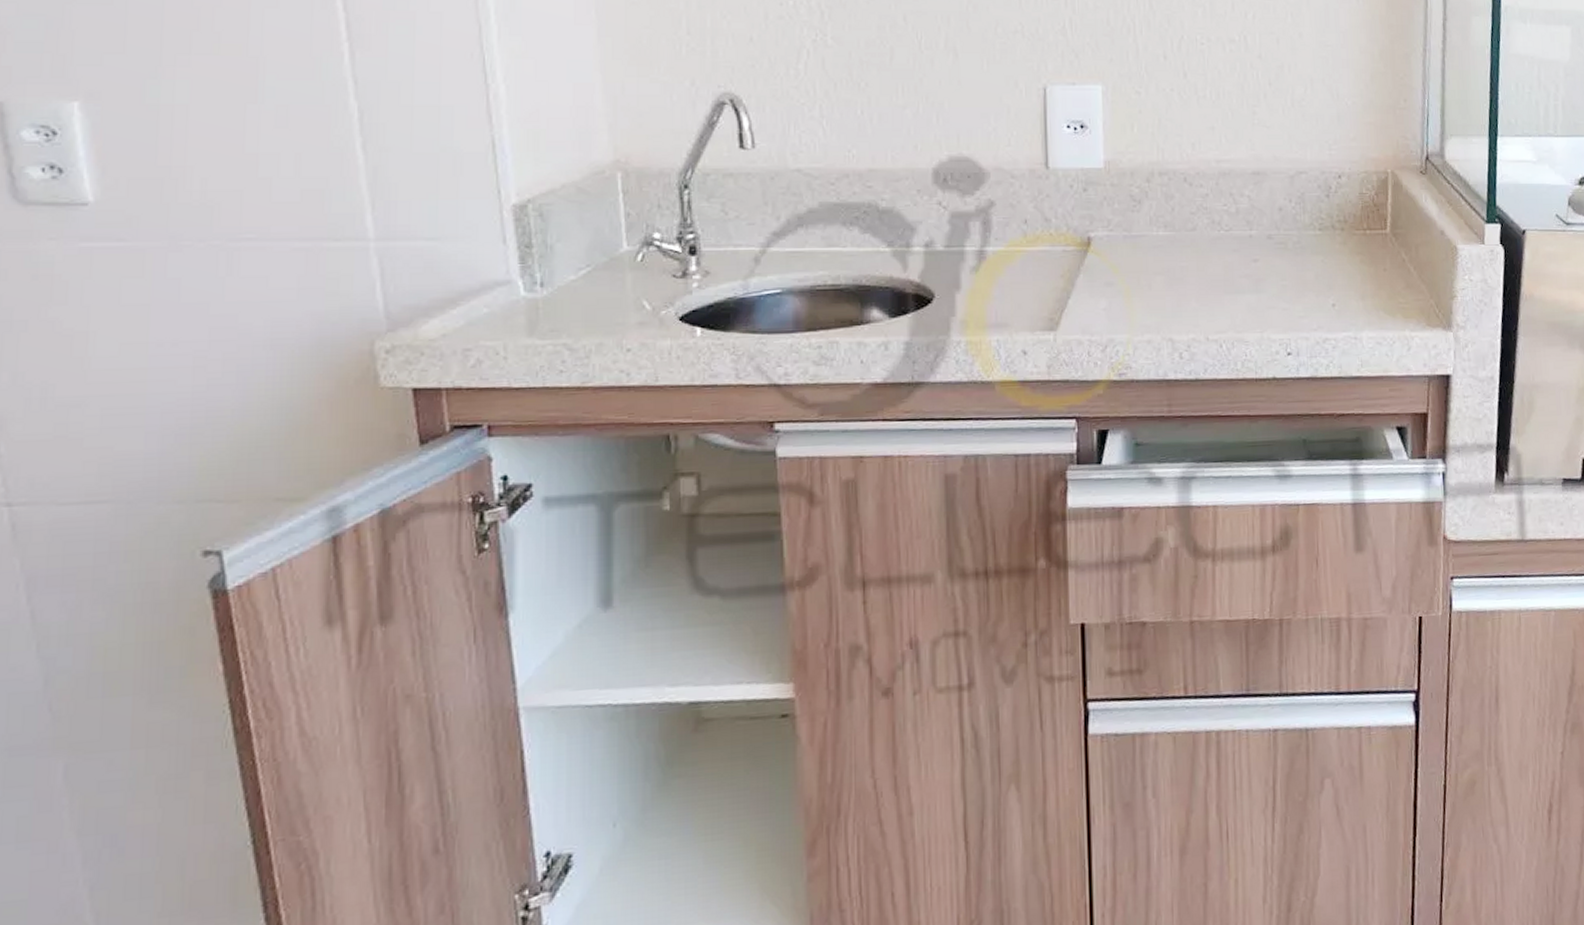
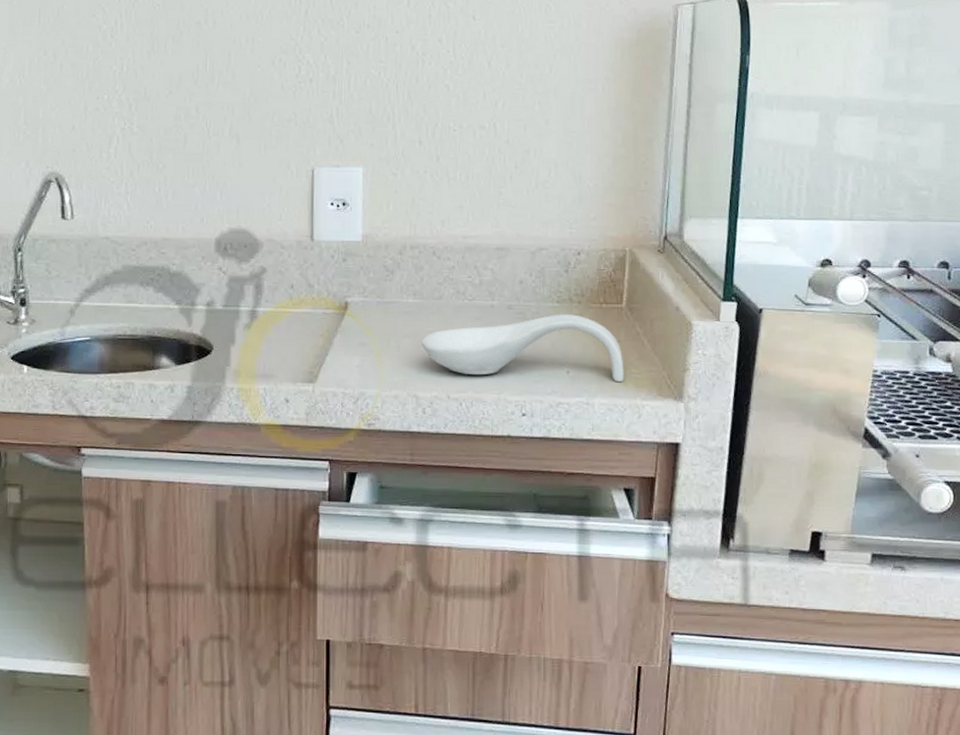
spoon rest: none [1174,242,1392,314] -> present [421,314,624,383]

